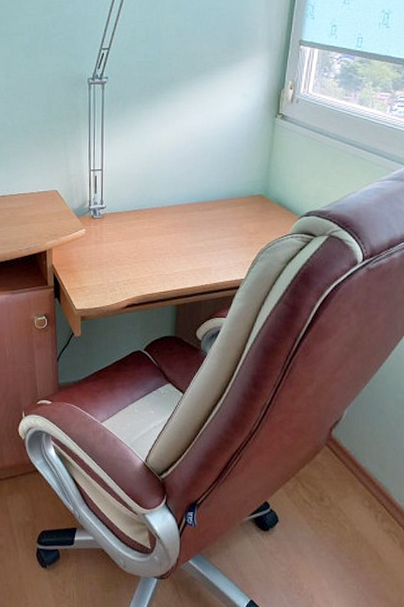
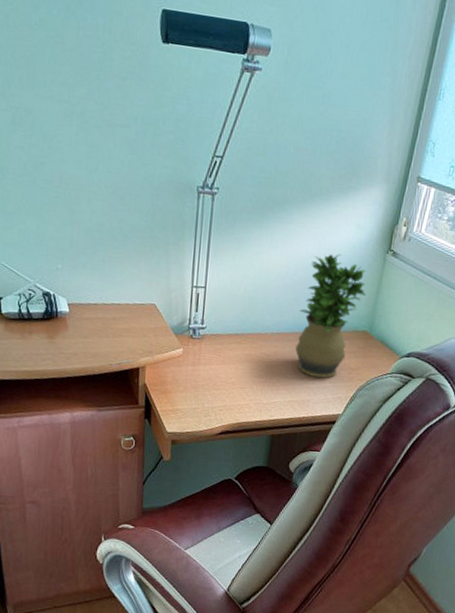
potted plant: none [193,124,259,245] -> present [295,254,367,378]

